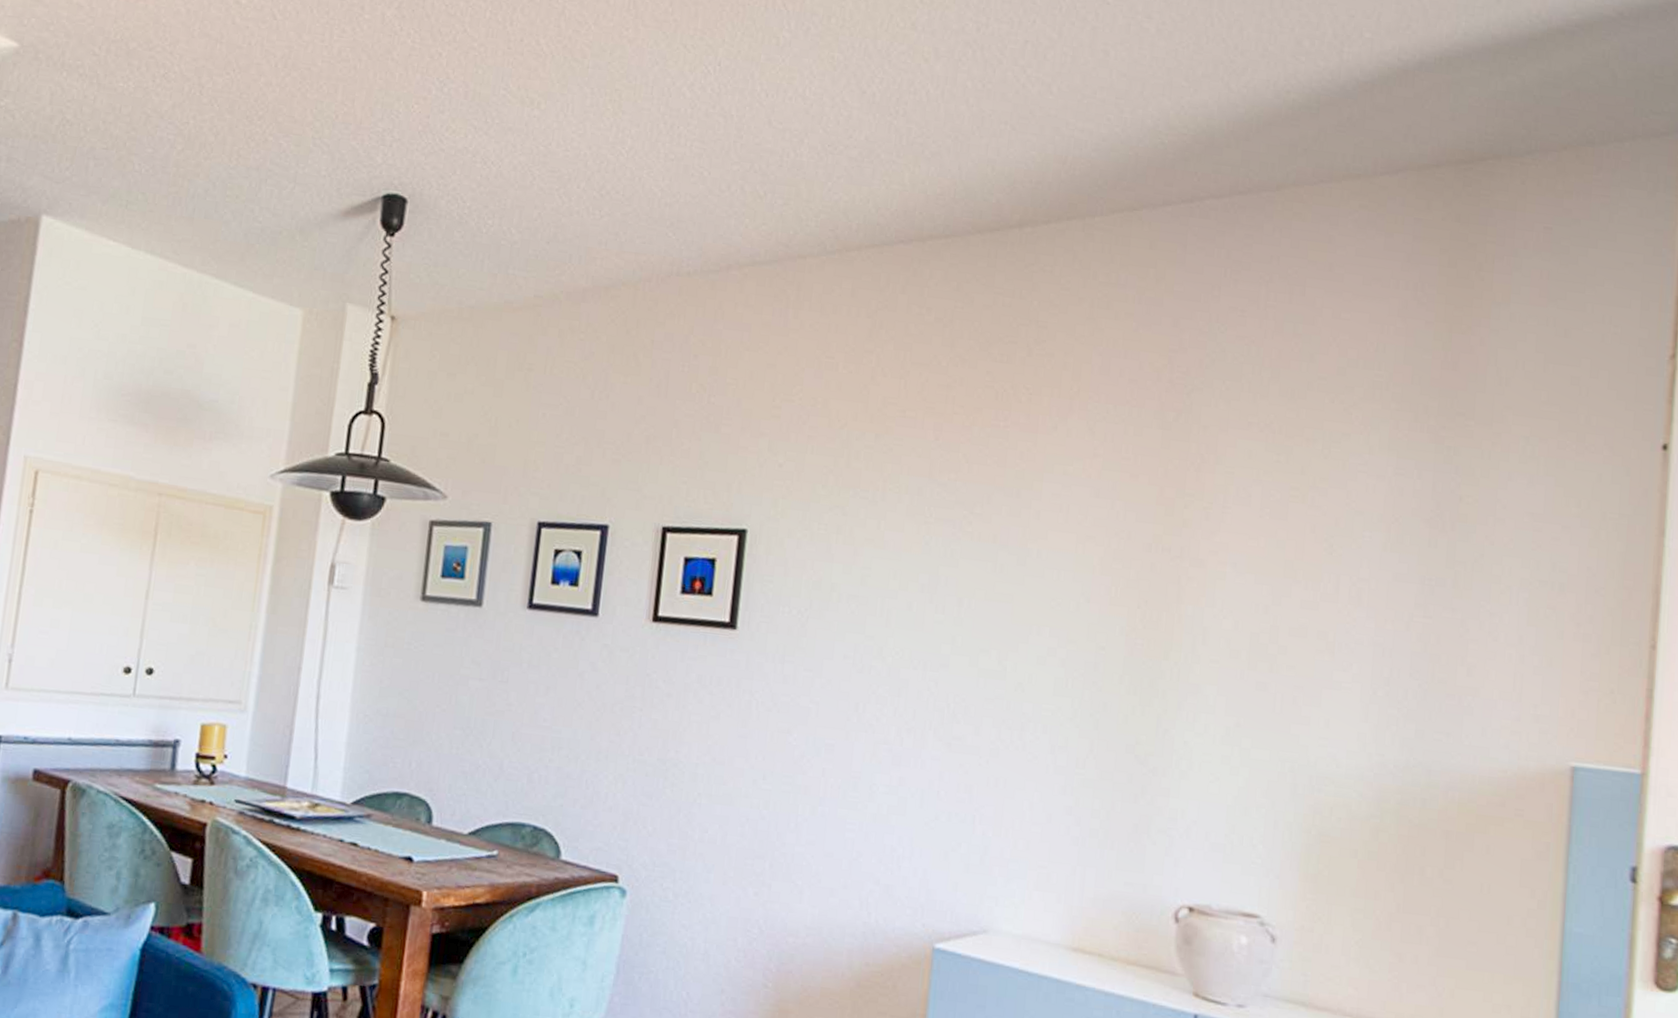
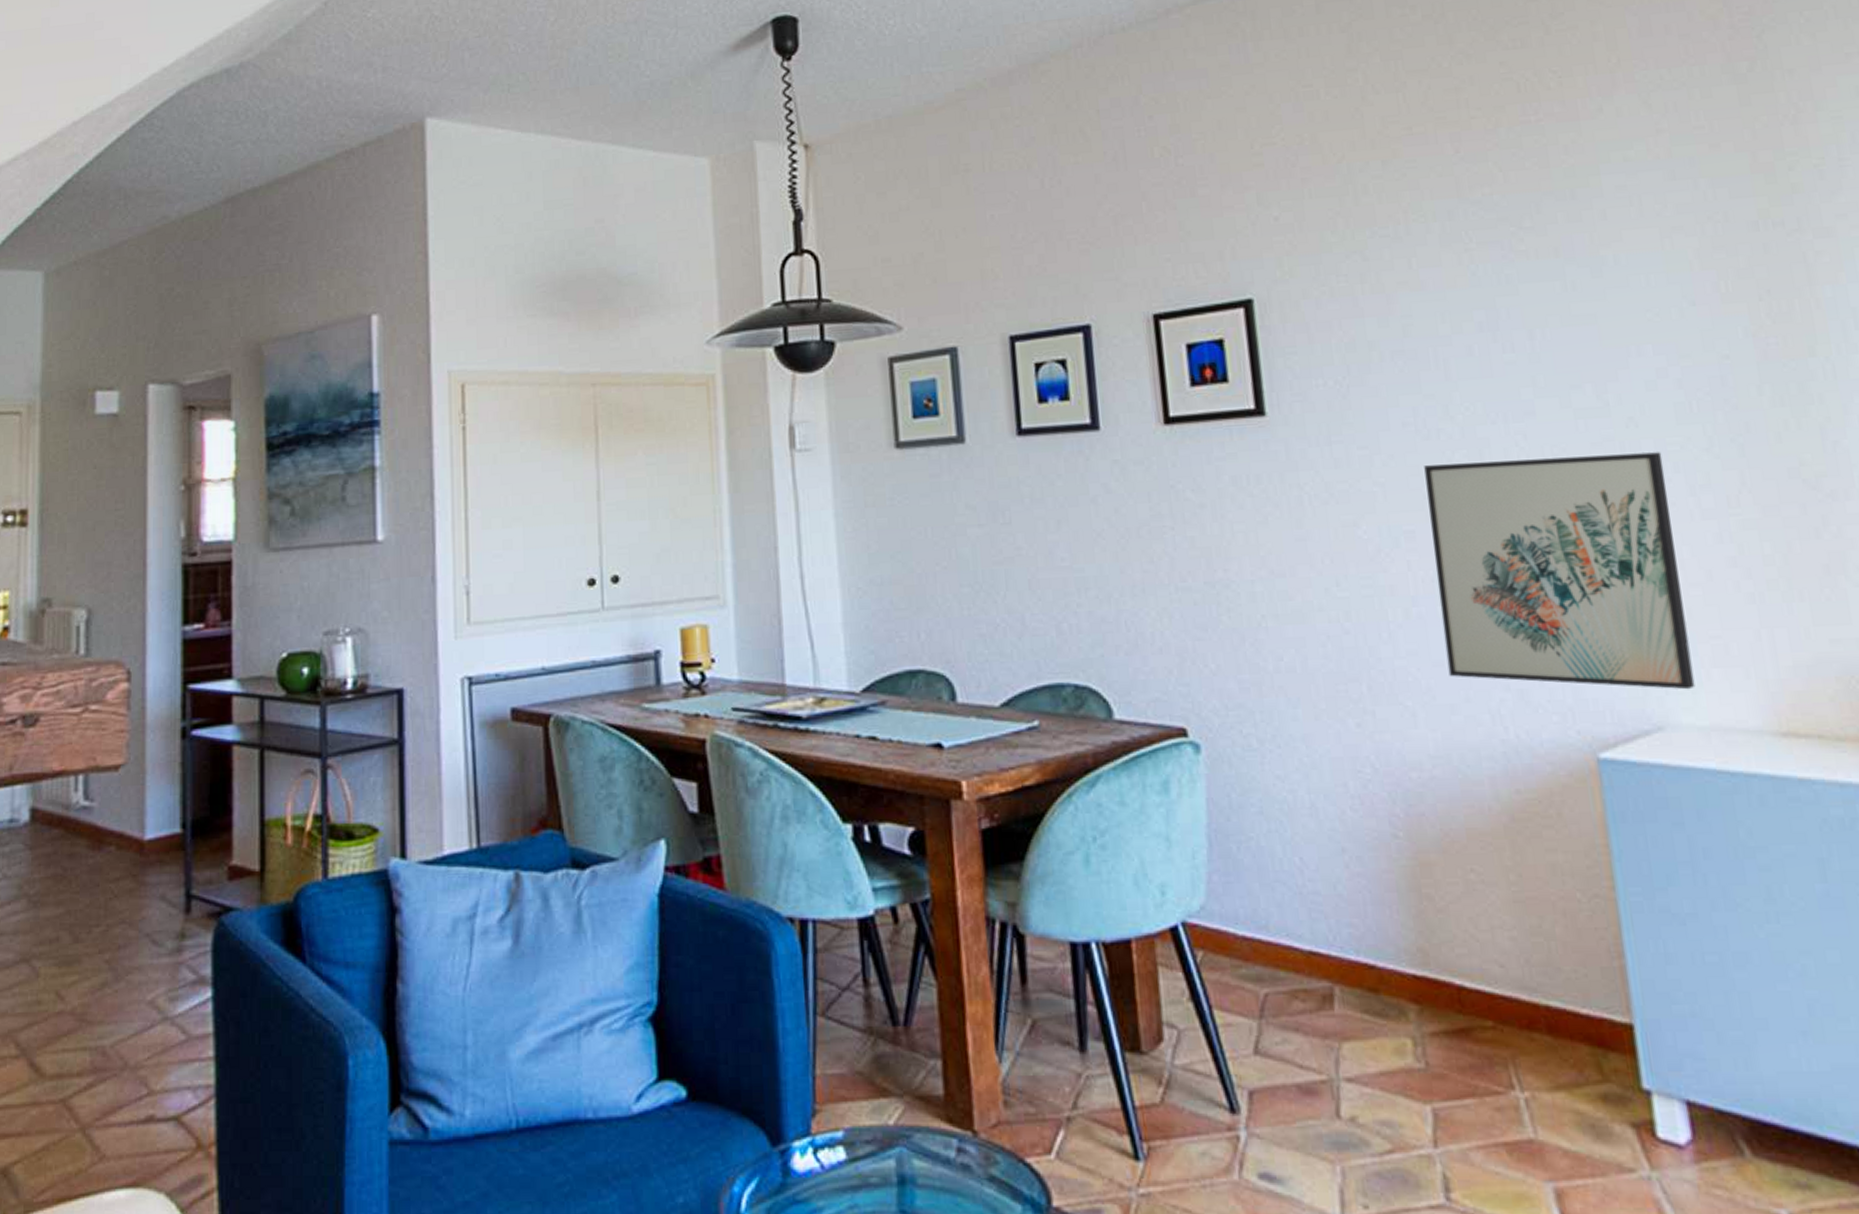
wall art: none [835,693,1037,905] -> present [1424,452,1695,690]

